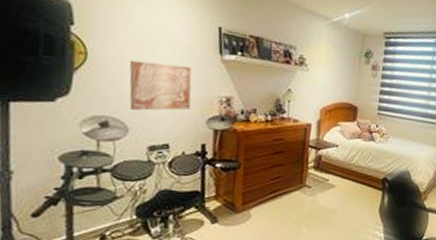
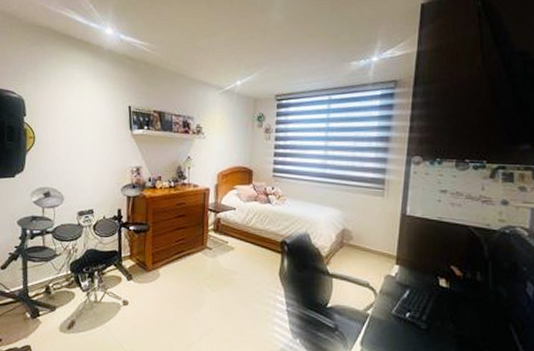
wall art: present [129,60,192,111] -> none [63,140,109,182]

